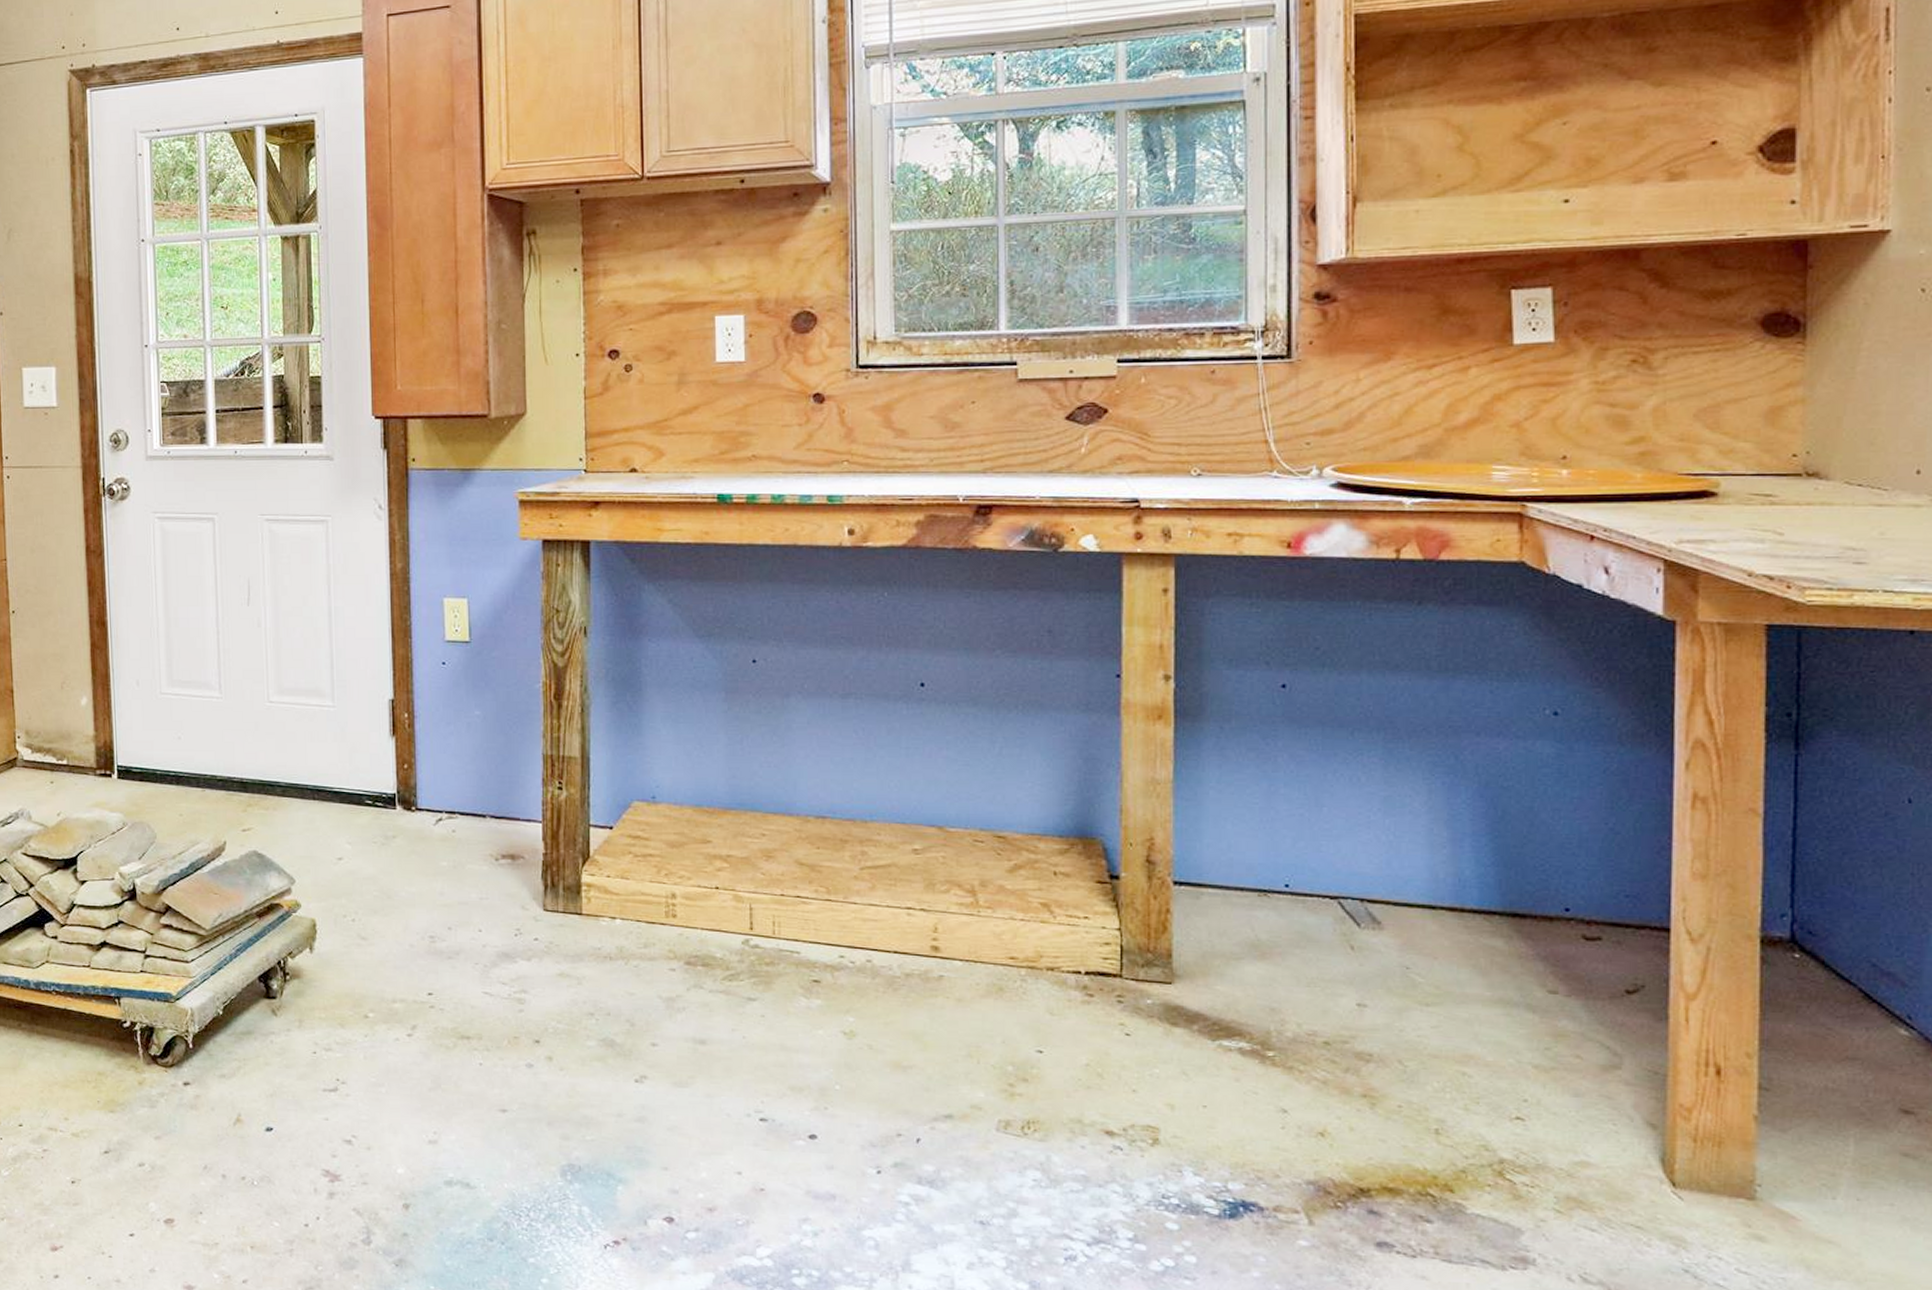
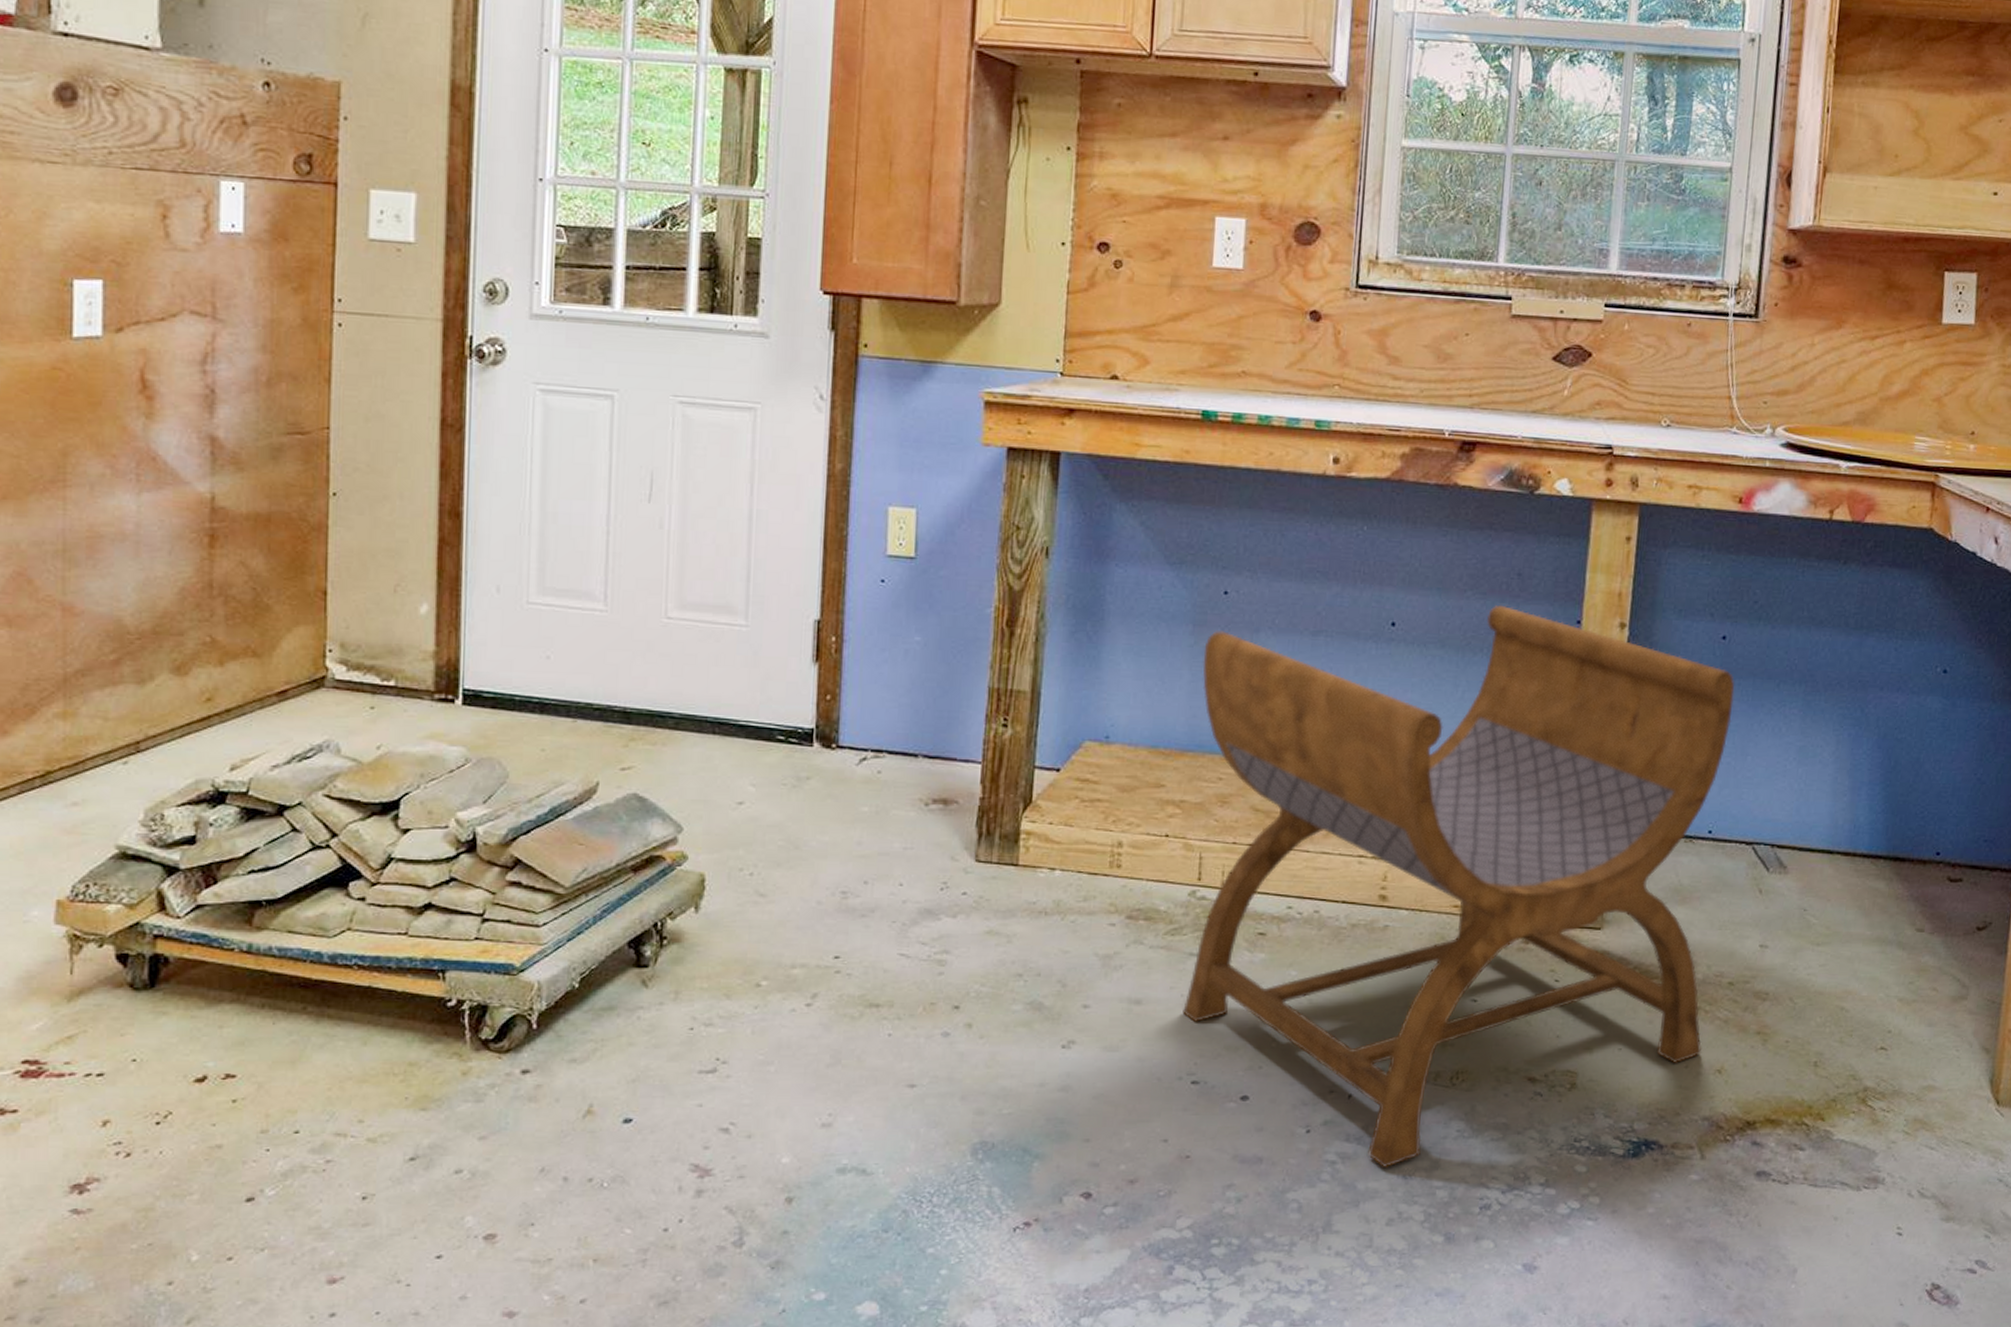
stool: none [737,662,1301,1212] -> present [1182,604,1735,1167]

